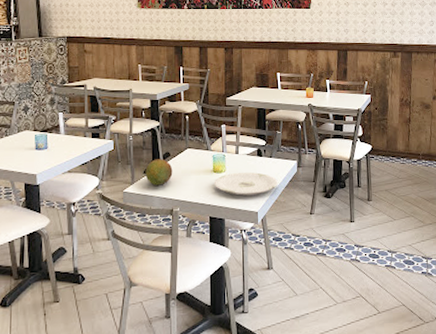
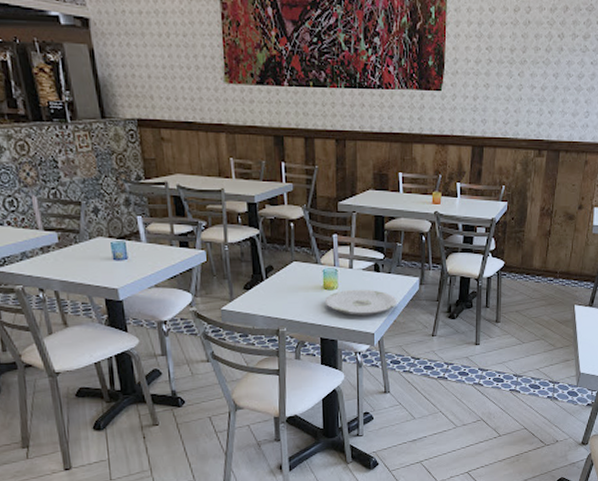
fruit: present [145,159,173,186] -> none [245,273,277,303]

